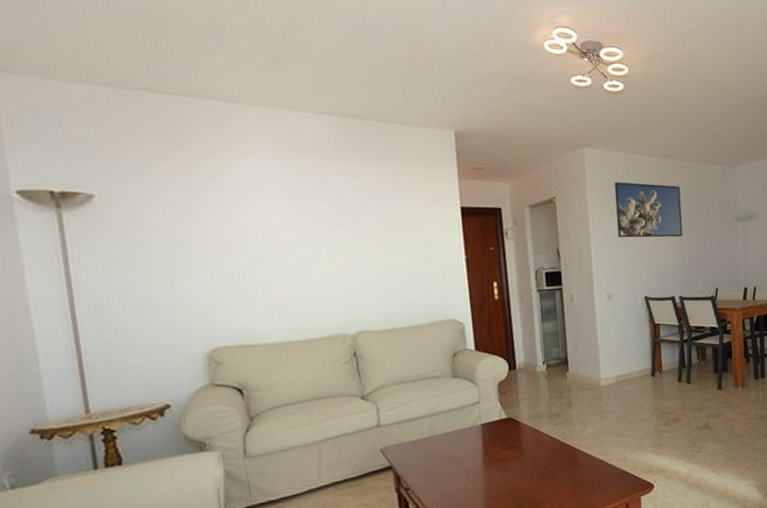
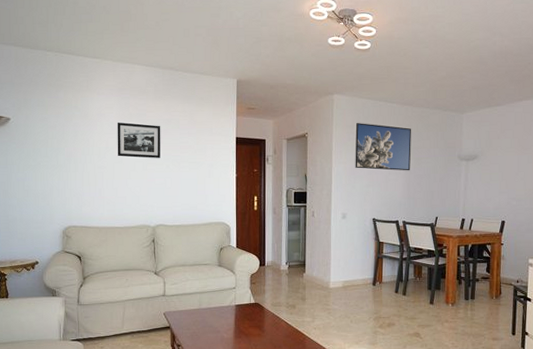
picture frame: none [280,193,354,243] -> present [117,122,161,158]

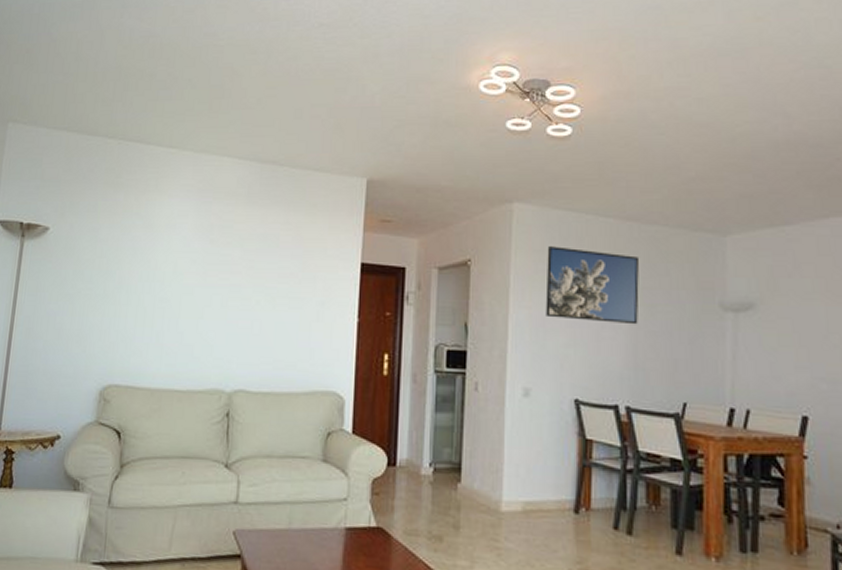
picture frame: present [117,122,161,158] -> none [187,237,253,290]

